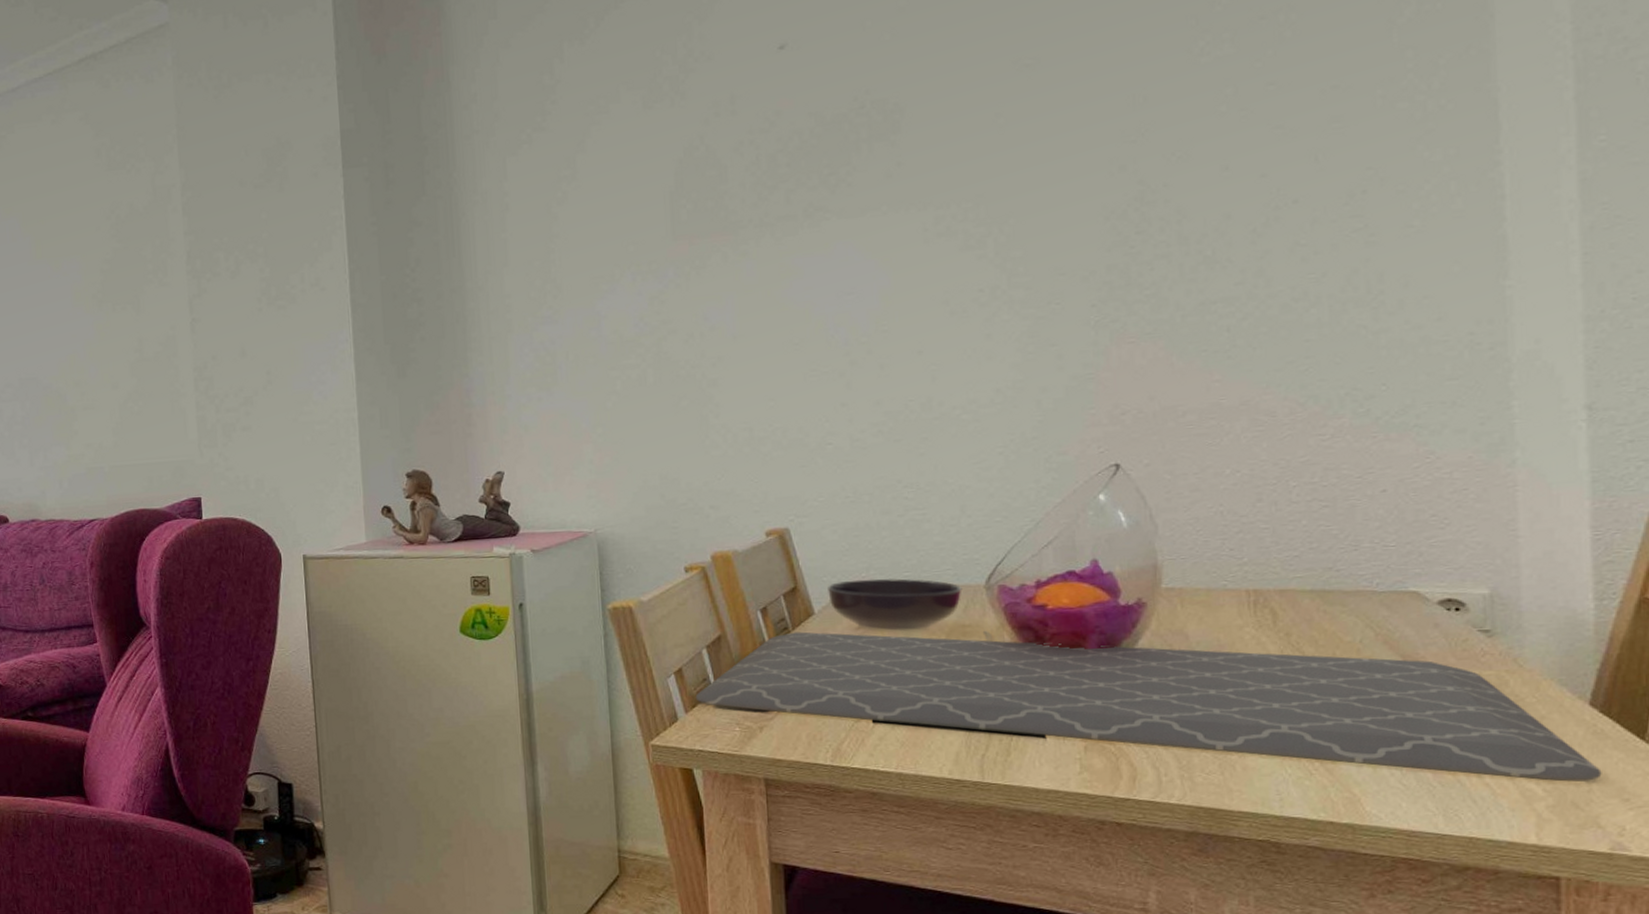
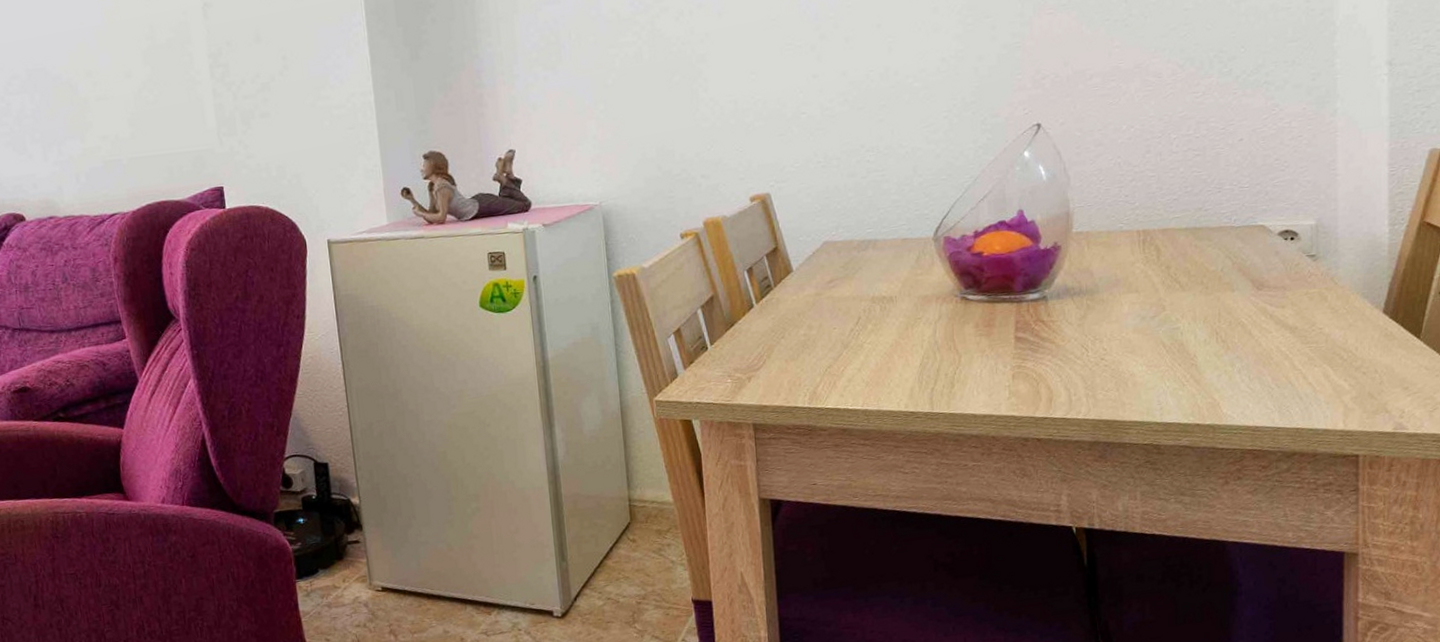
placemat: present [695,631,1602,782] -> none [692,283,1390,378]
bowl: present [828,578,962,634] -> none [804,235,915,285]

